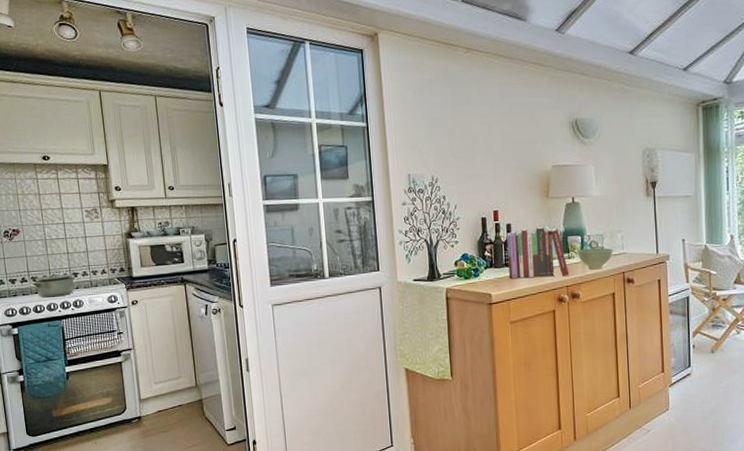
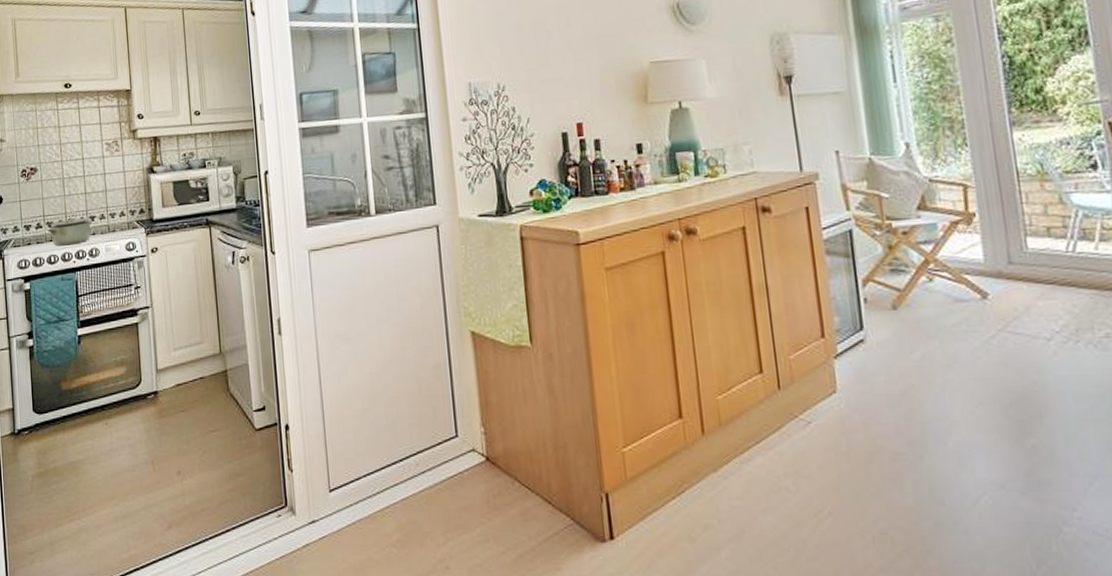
books: present [507,226,569,278] -> none [595,140,681,210]
bowl: present [577,247,613,270] -> none [689,166,740,196]

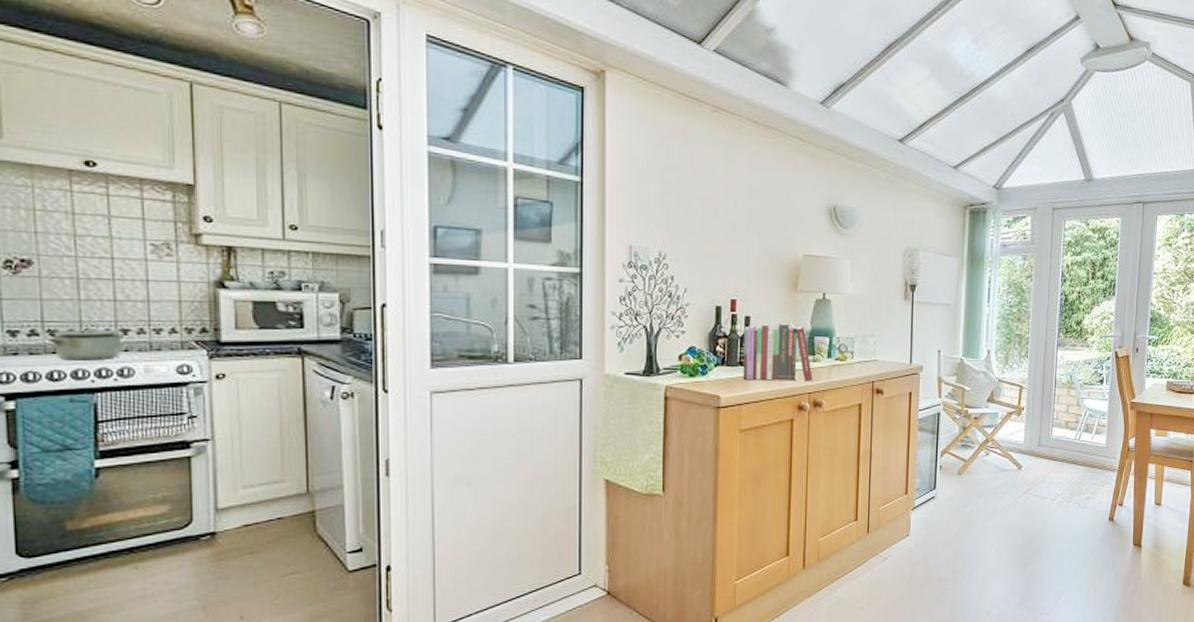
books: none [595,140,681,210] -> present [743,322,813,381]

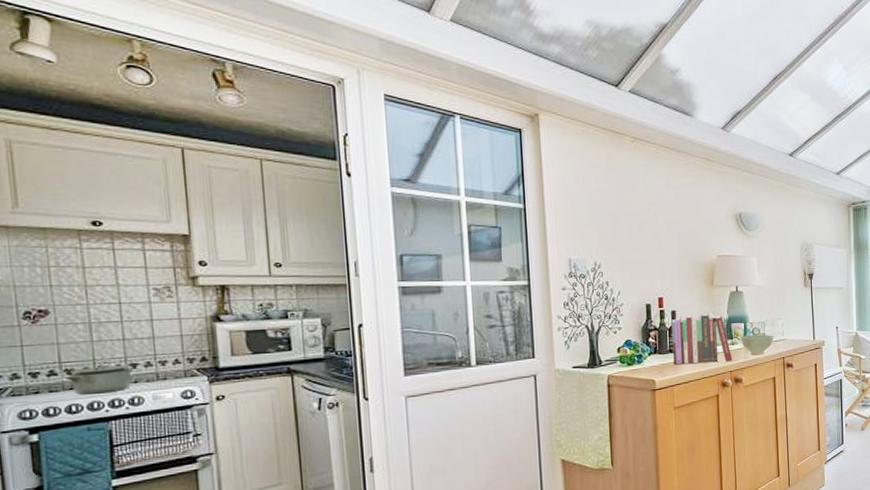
bowl: none [823,352,864,377] -> present [740,334,774,355]

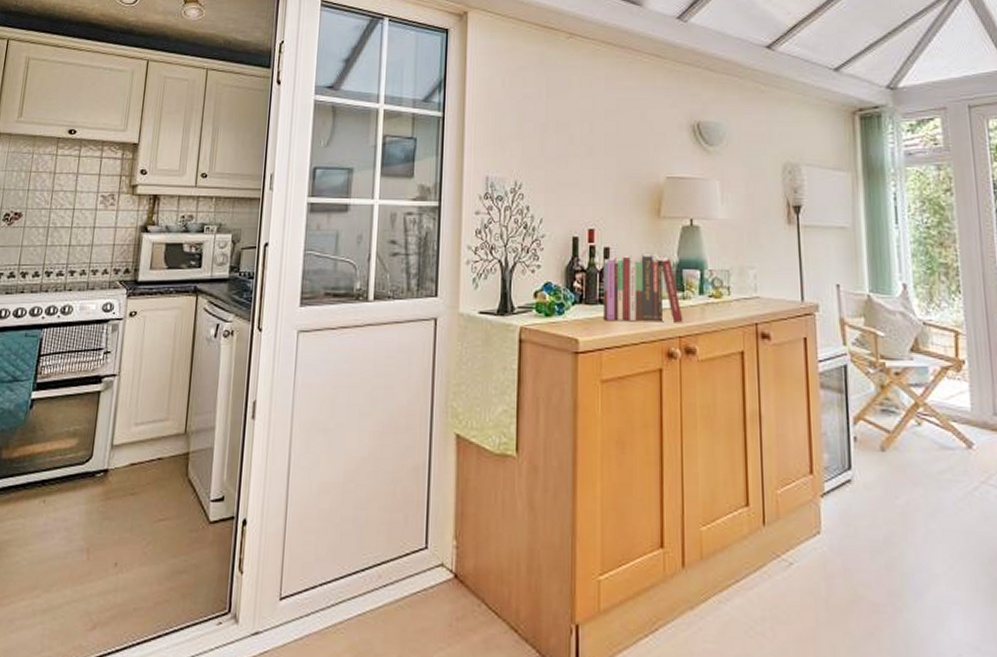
saucepan: present [67,365,134,395] -> none [21,272,71,299]
bowl: present [740,334,774,355] -> none [694,287,743,317]

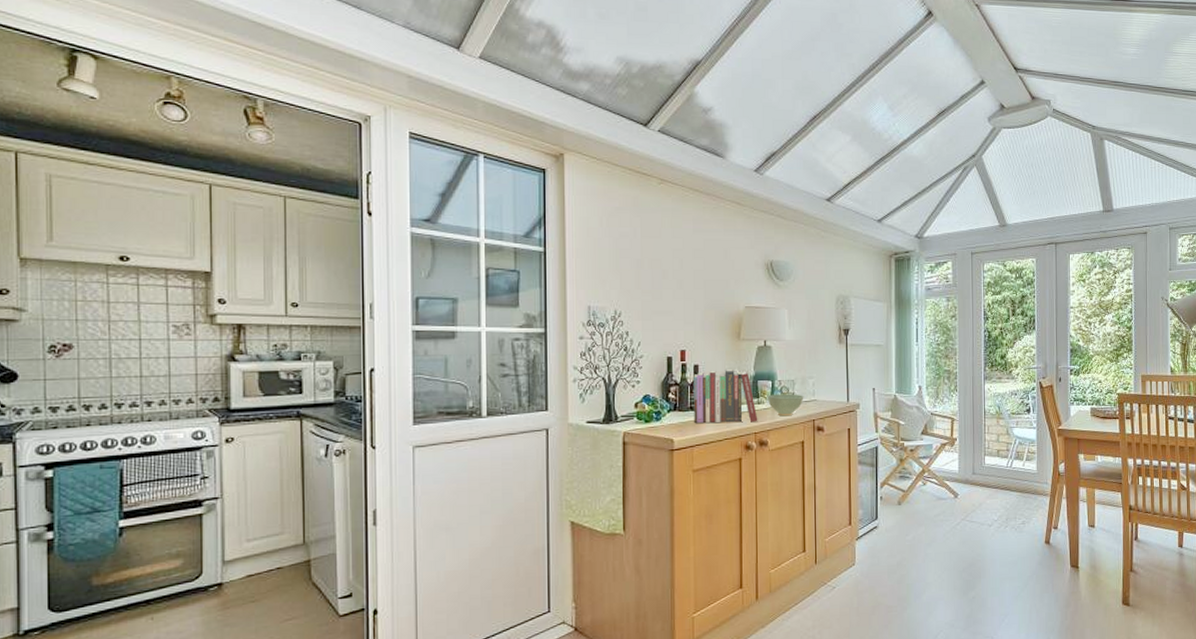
bowl: none [694,287,743,317] -> present [767,394,804,417]

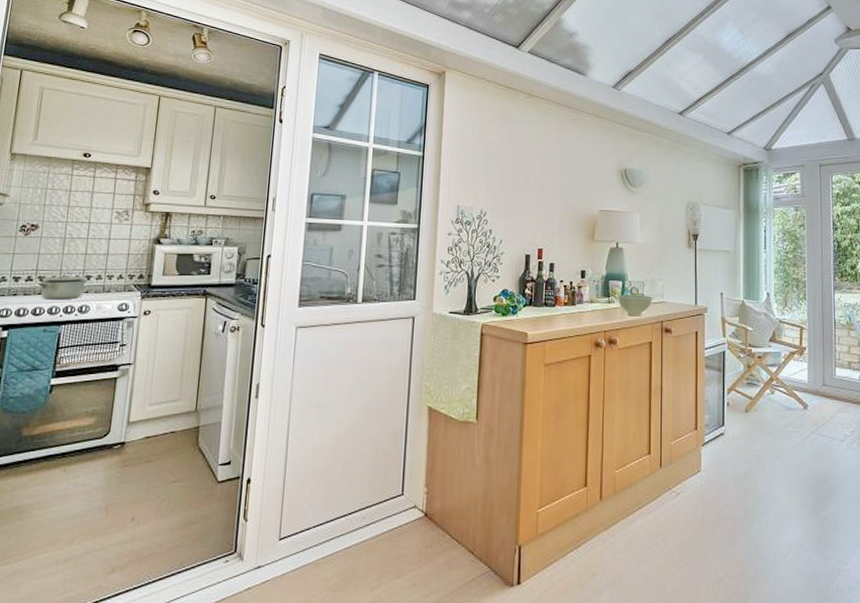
saucepan: none [84,403,148,432] -> present [38,276,88,300]
books: present [693,368,758,423] -> none [548,268,608,321]

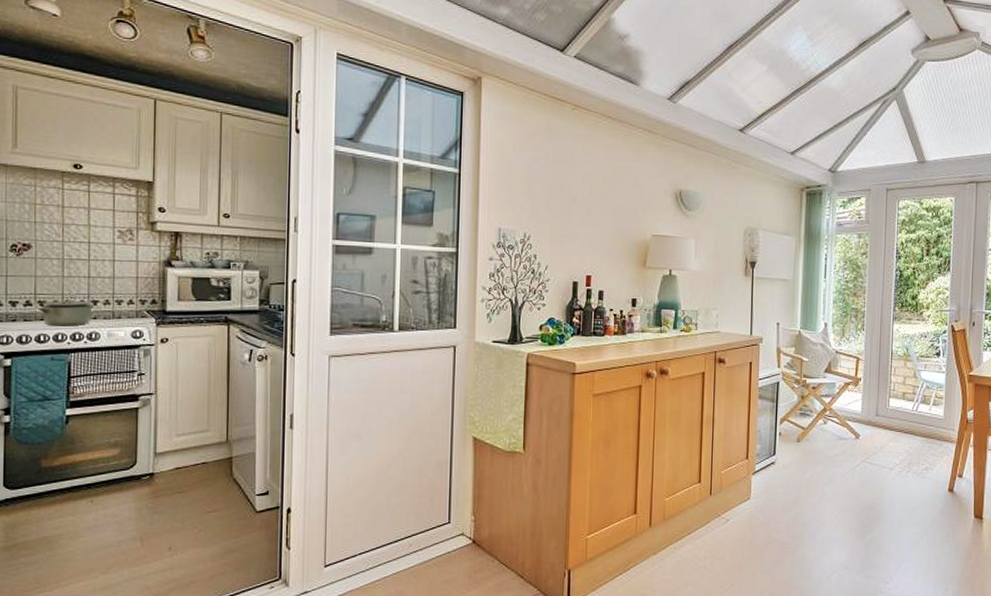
bowl: present [617,294,653,317] -> none [669,323,707,347]

